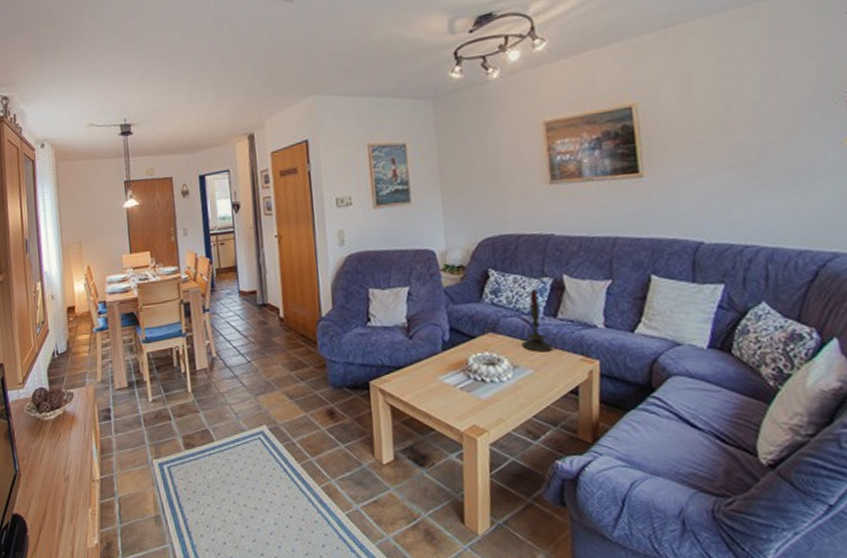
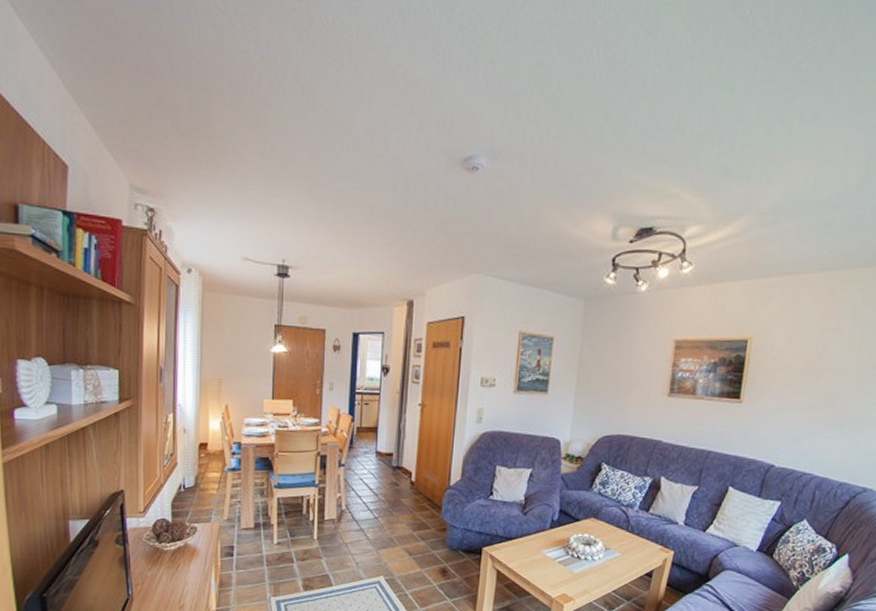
candle: present [522,289,552,353] -> none [616,486,640,540]

